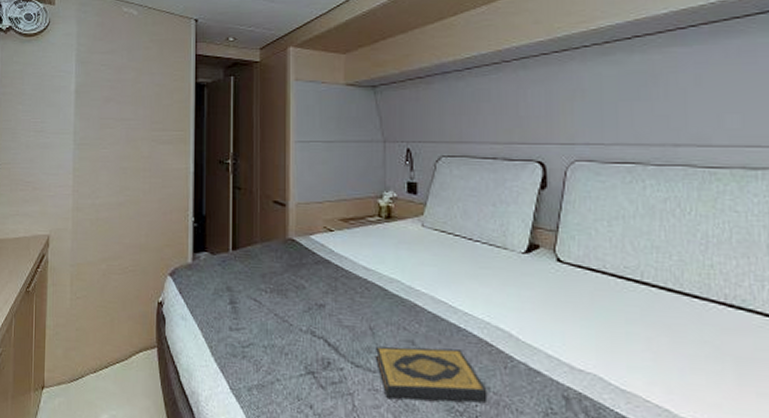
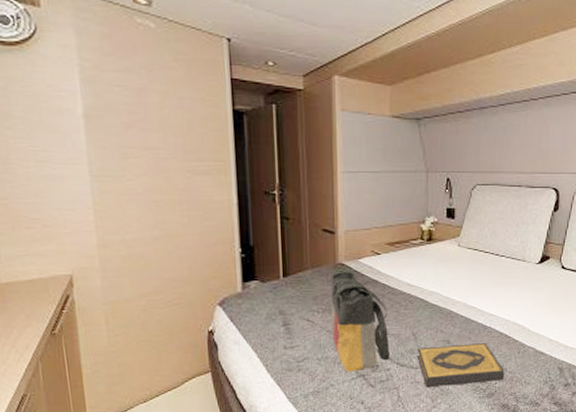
tote bag: none [280,248,343,367] -> present [331,272,389,372]

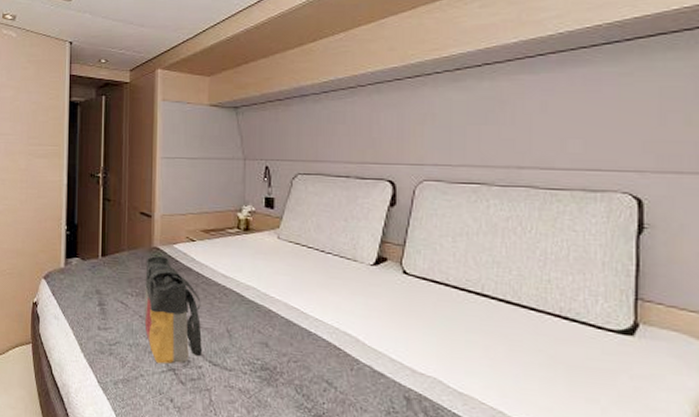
hardback book: present [417,343,505,387] -> none [231,347,334,401]

